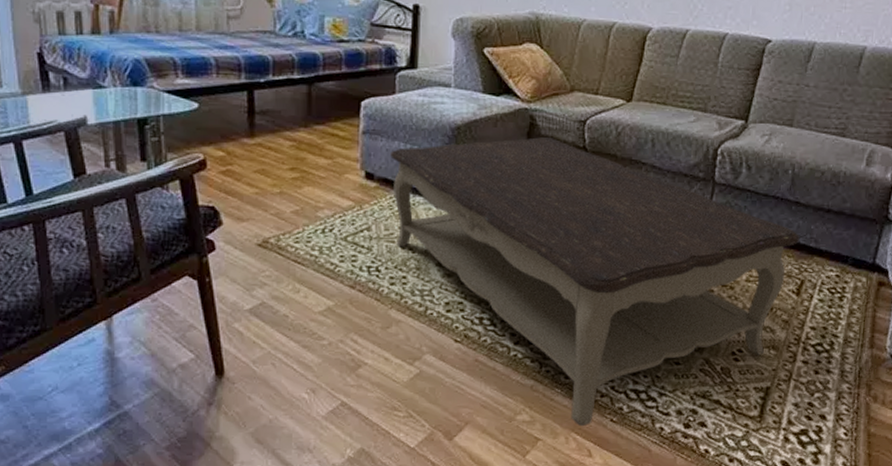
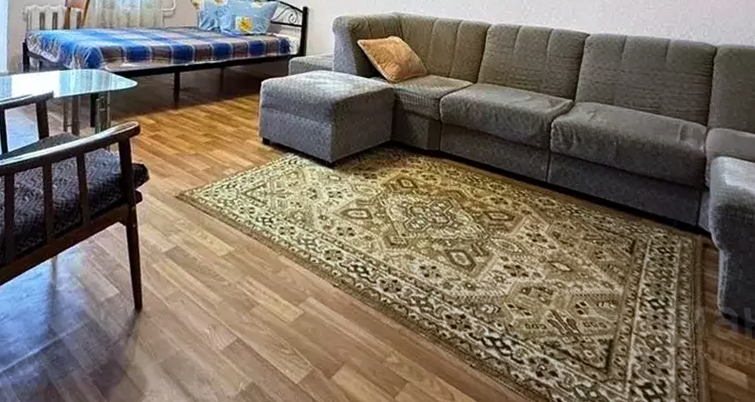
coffee table: present [390,137,799,427] -> none [283,112,628,371]

